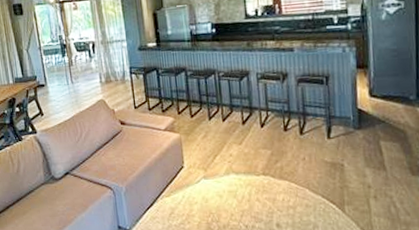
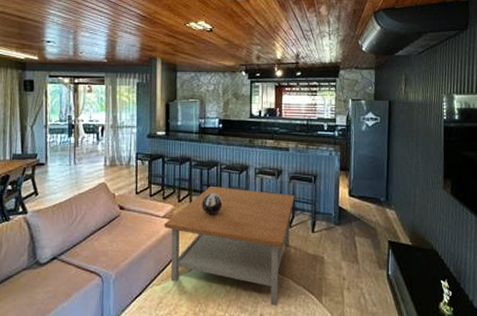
coffee table: none [166,95,305,216] -> present [164,186,294,306]
decorative sphere: none [202,102,224,125] -> present [202,193,222,215]

